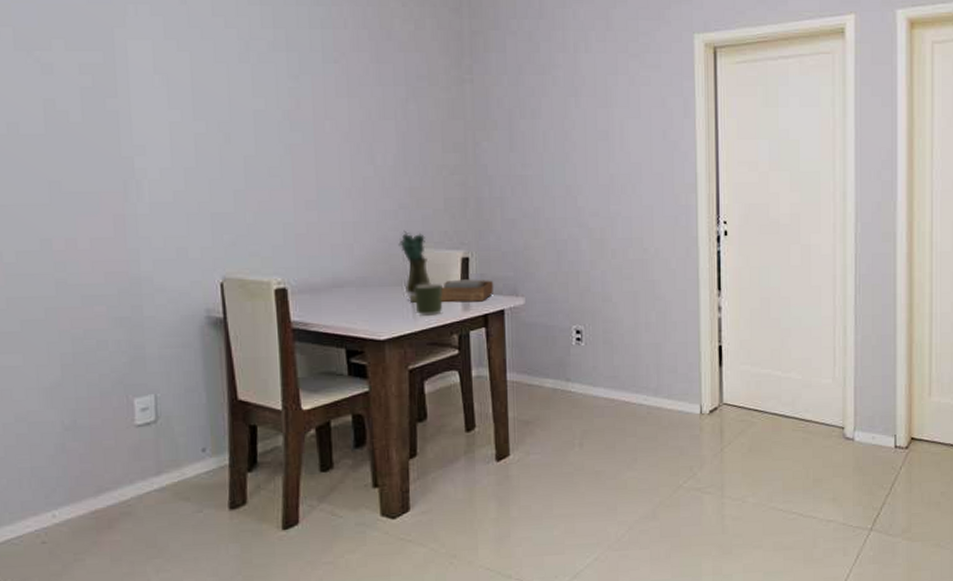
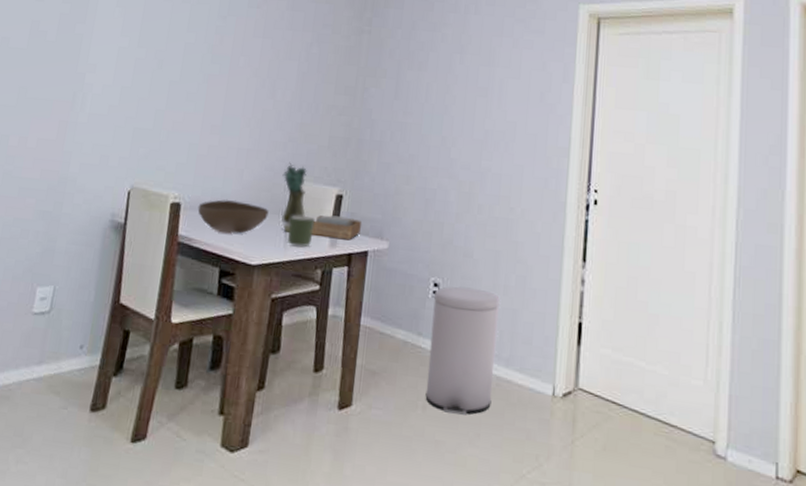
bowl: none [308,278,390,313] -> present [197,199,269,234]
pedal bin: none [578,329,645,447] -> present [425,286,500,416]

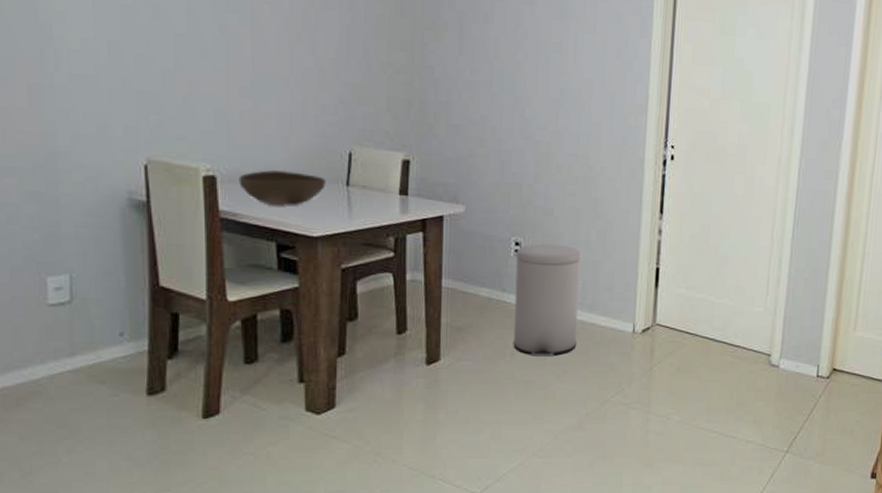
vase: present [281,162,307,232] -> none [337,126,369,201]
mug: present [287,215,315,247] -> none [351,183,381,216]
napkin holder: present [312,215,362,241] -> none [379,181,435,206]

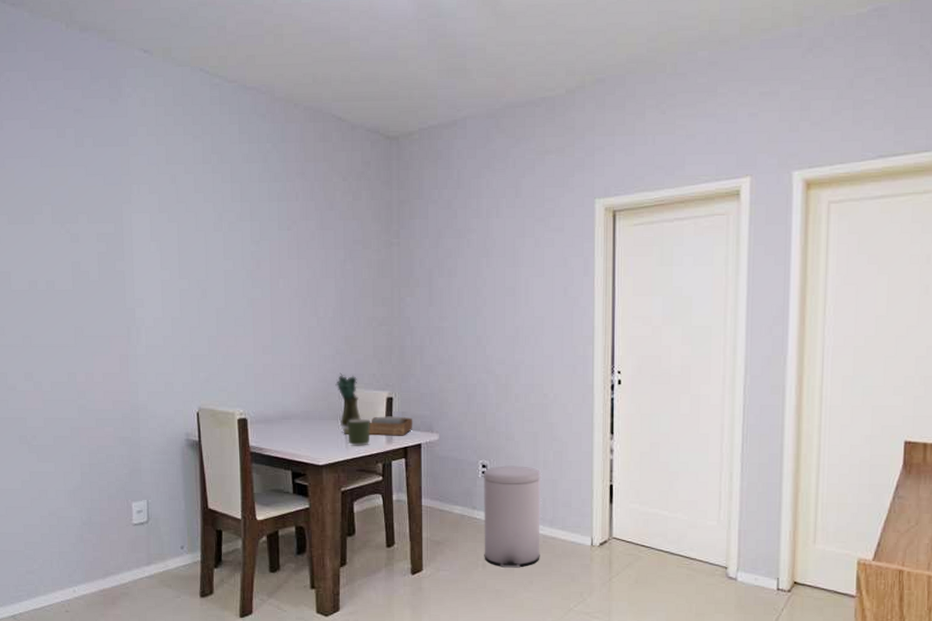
bowl: present [238,170,326,206] -> none [263,412,328,441]
vase: none [337,126,369,201] -> present [335,372,361,434]
mug: none [351,183,381,216] -> present [347,419,371,446]
napkin holder: none [379,181,435,206] -> present [369,416,413,436]

